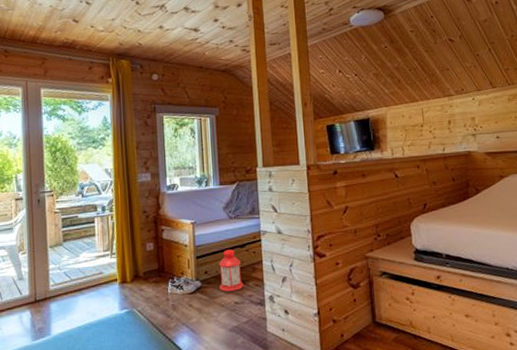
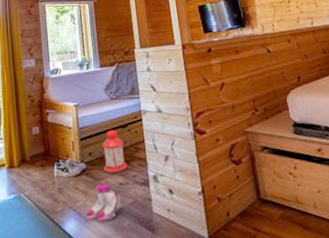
boots: none [199,301,235,339] -> present [85,182,121,222]

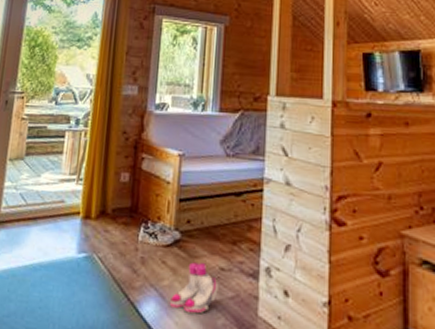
lantern: present [101,130,128,173] -> none [203,196,235,253]

